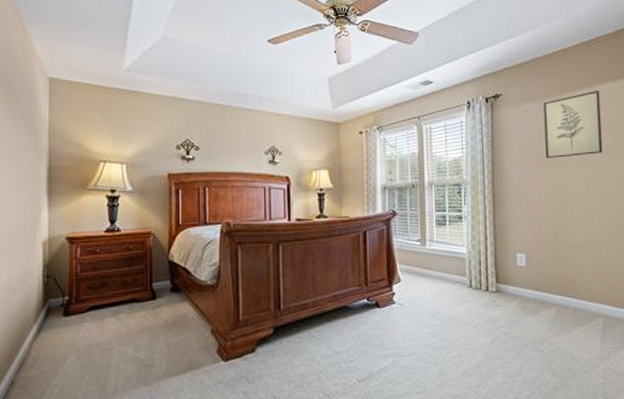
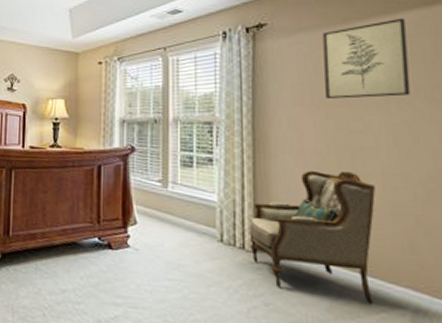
armchair: none [491,217,580,320] -> present [249,170,375,304]

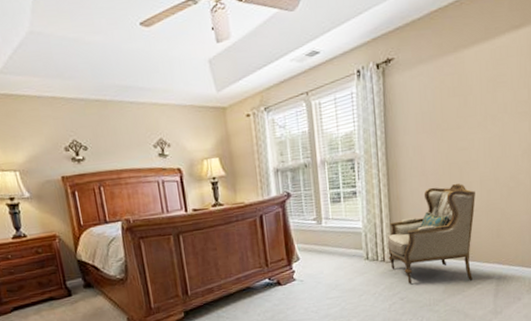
wall art: present [323,18,411,99] -> none [438,42,501,123]

